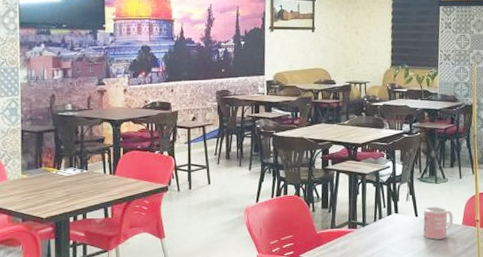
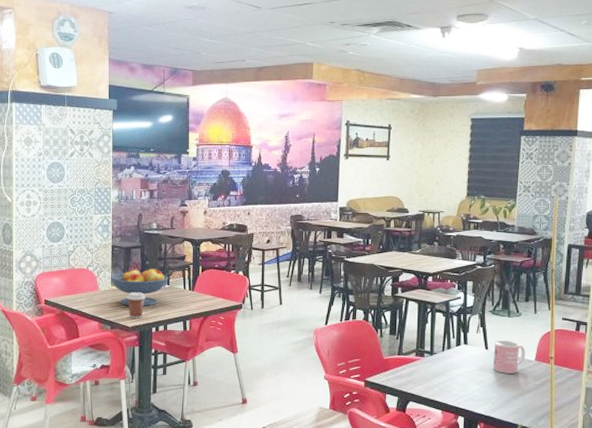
fruit bowl: none [20,153,86,195] -> present [110,269,168,306]
coffee cup: none [40,179,62,209] -> present [127,292,146,319]

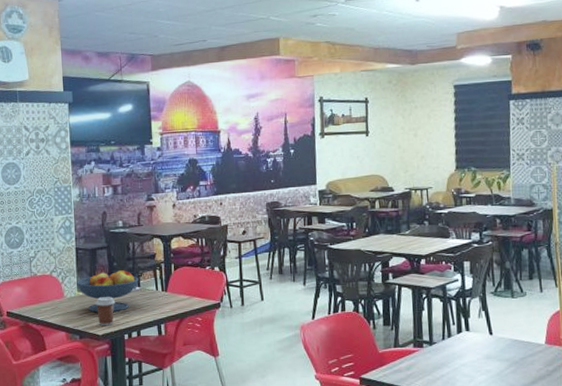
mug: present [493,340,526,374] -> none [499,323,535,360]

